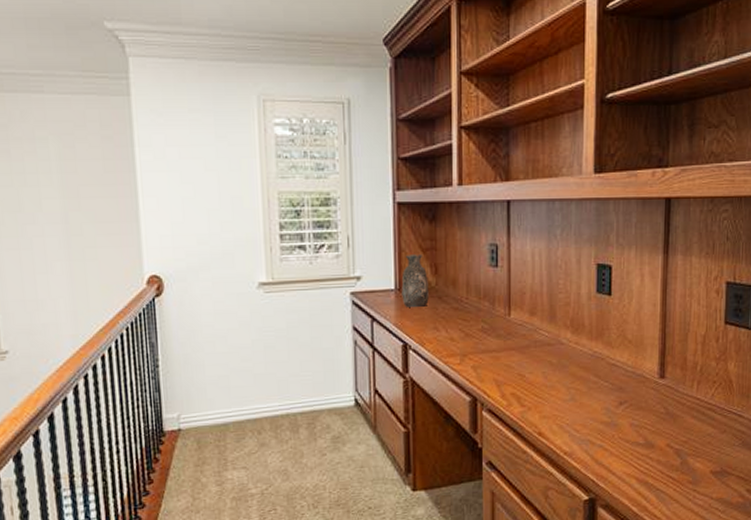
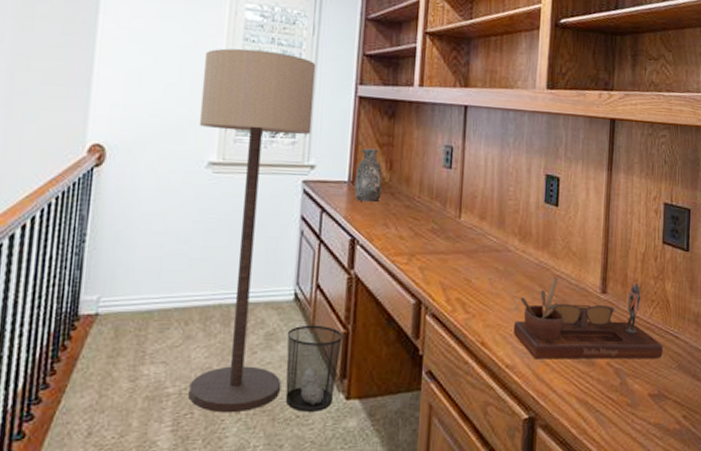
floor lamp: none [240,165,354,507] -> present [188,48,316,412]
waste bin: none [352,426,404,504] -> present [285,325,343,412]
desk organizer: none [570,364,726,445] -> present [513,277,663,359]

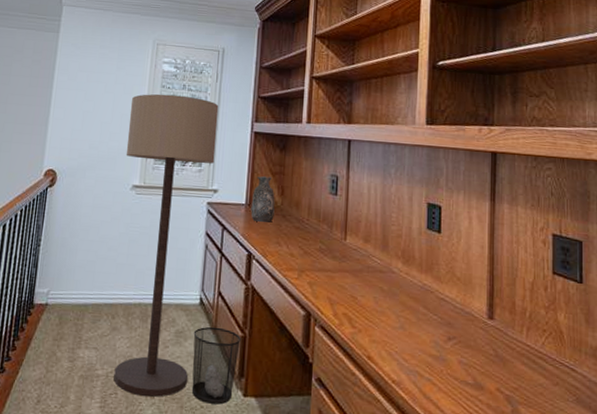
desk organizer: present [513,277,663,359] -> none [399,300,558,390]

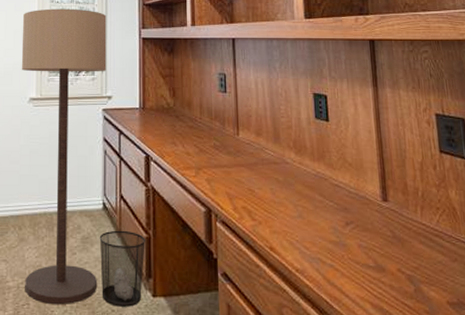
decorative vase: present [250,176,275,223] -> none [145,80,168,125]

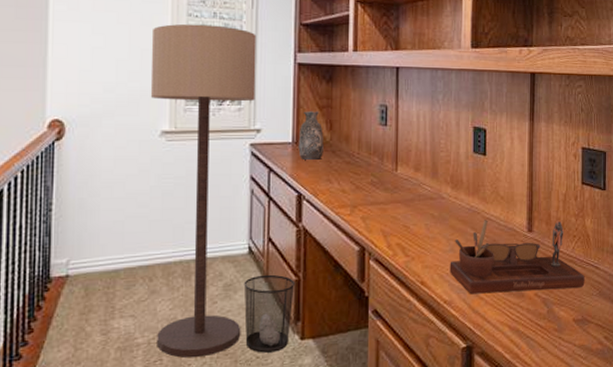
decorative vase: none [145,80,168,125] -> present [298,111,324,161]
desk organizer: none [299,186,457,266] -> present [449,219,585,294]

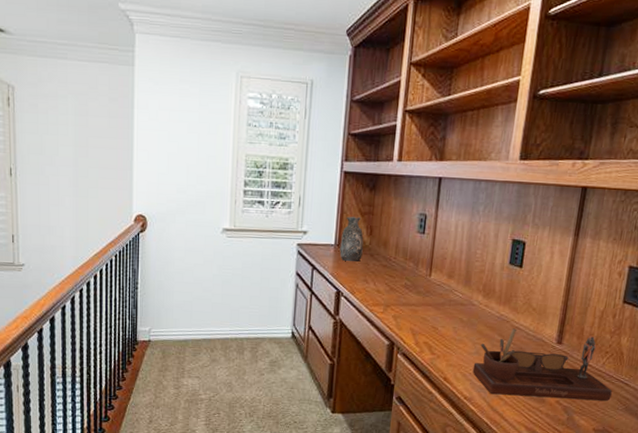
floor lamp: present [150,23,256,358] -> none [214,133,308,415]
waste bin: present [244,274,295,353] -> none [286,356,330,420]

